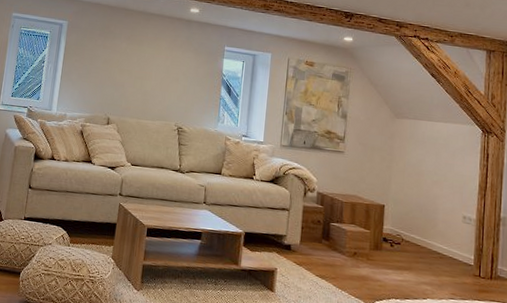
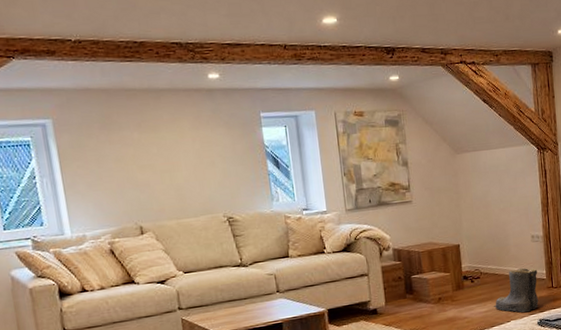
boots: none [410,245,465,295] -> present [493,268,539,313]

